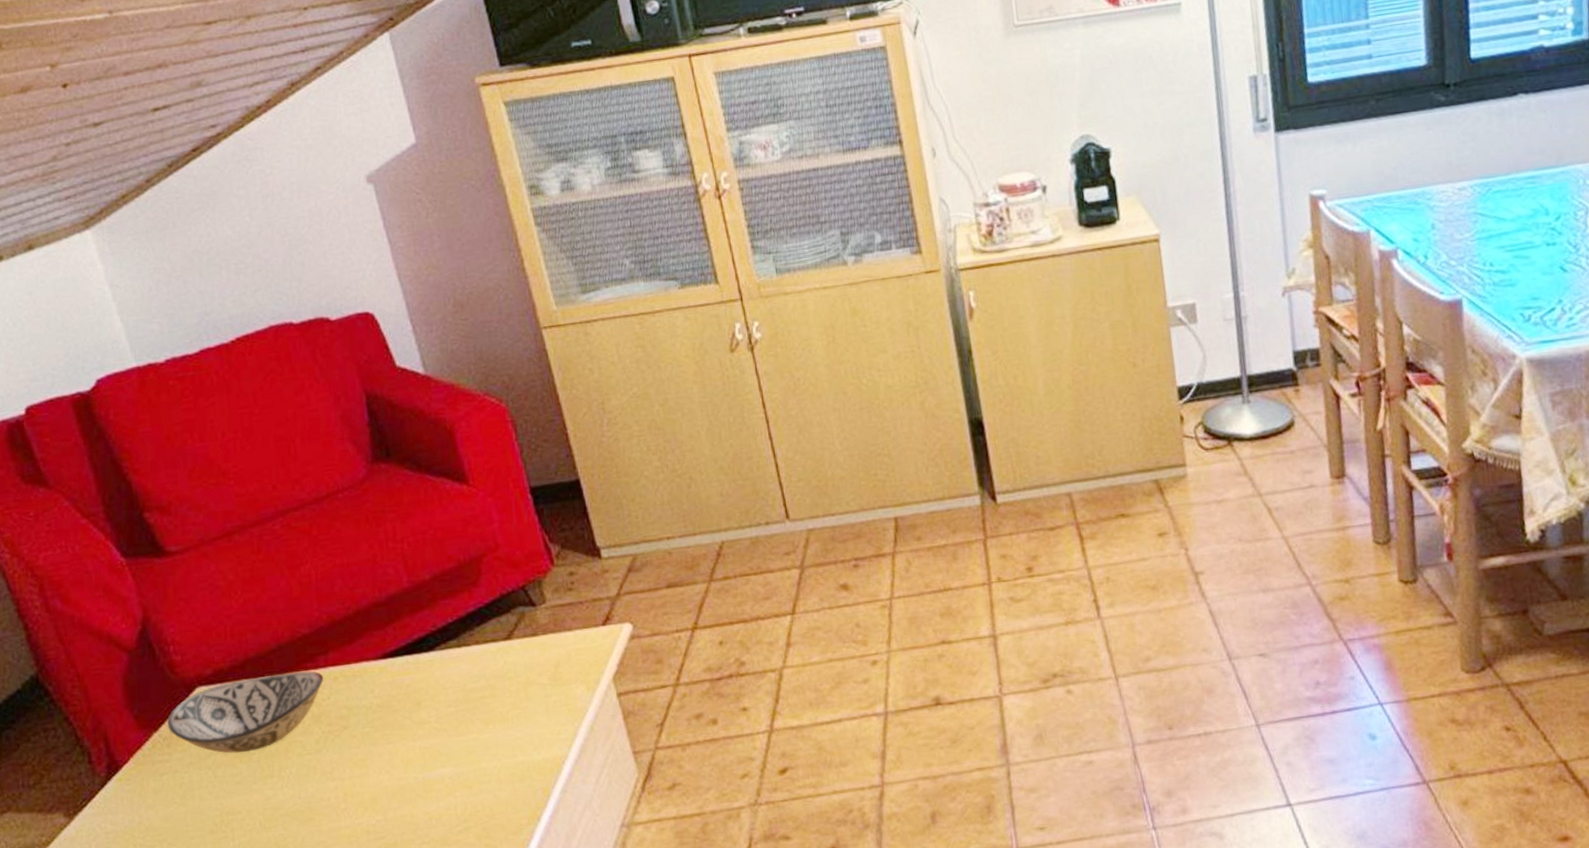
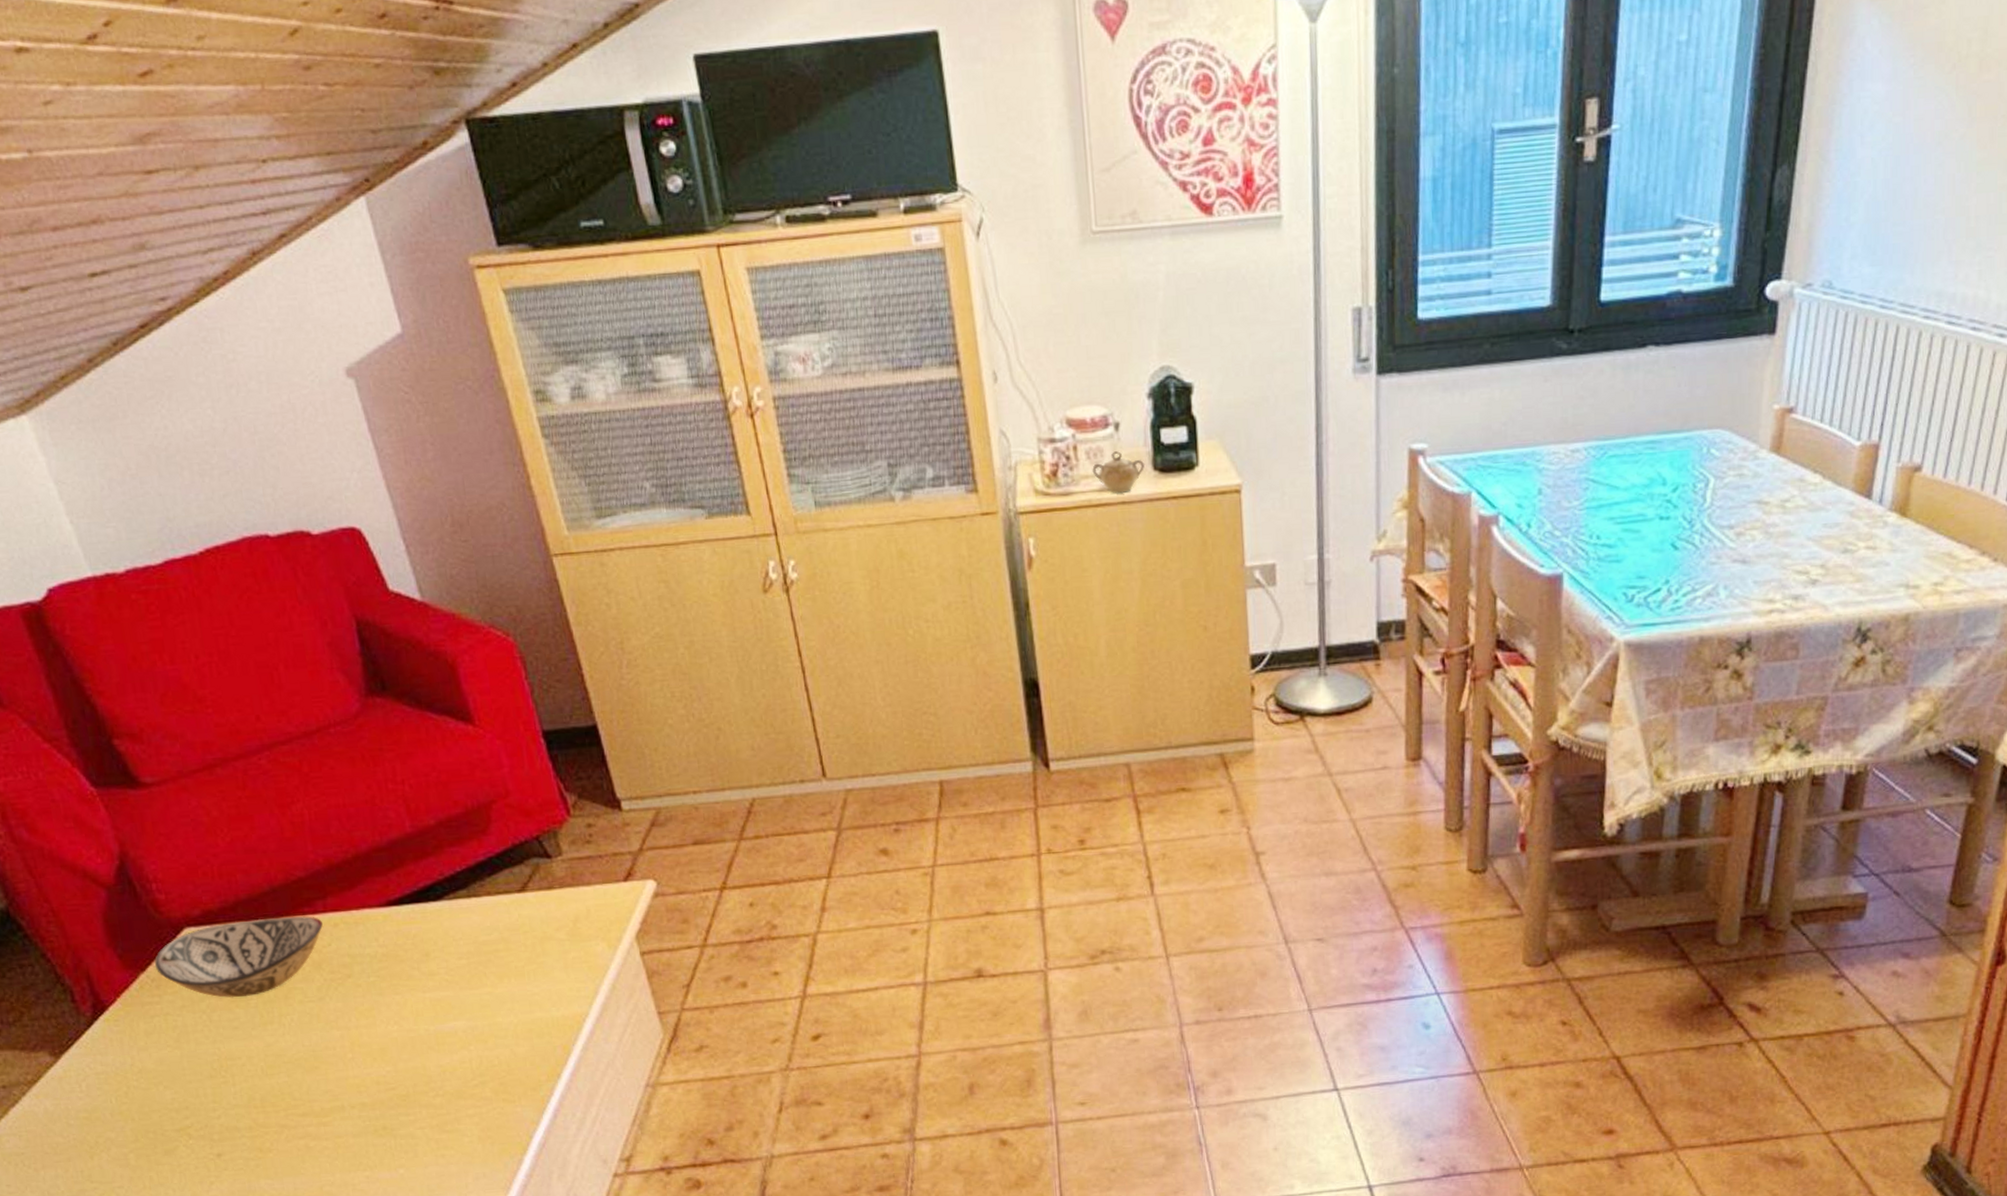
sugar bowl: none [1024,210,1071,248] -> present [1092,450,1144,494]

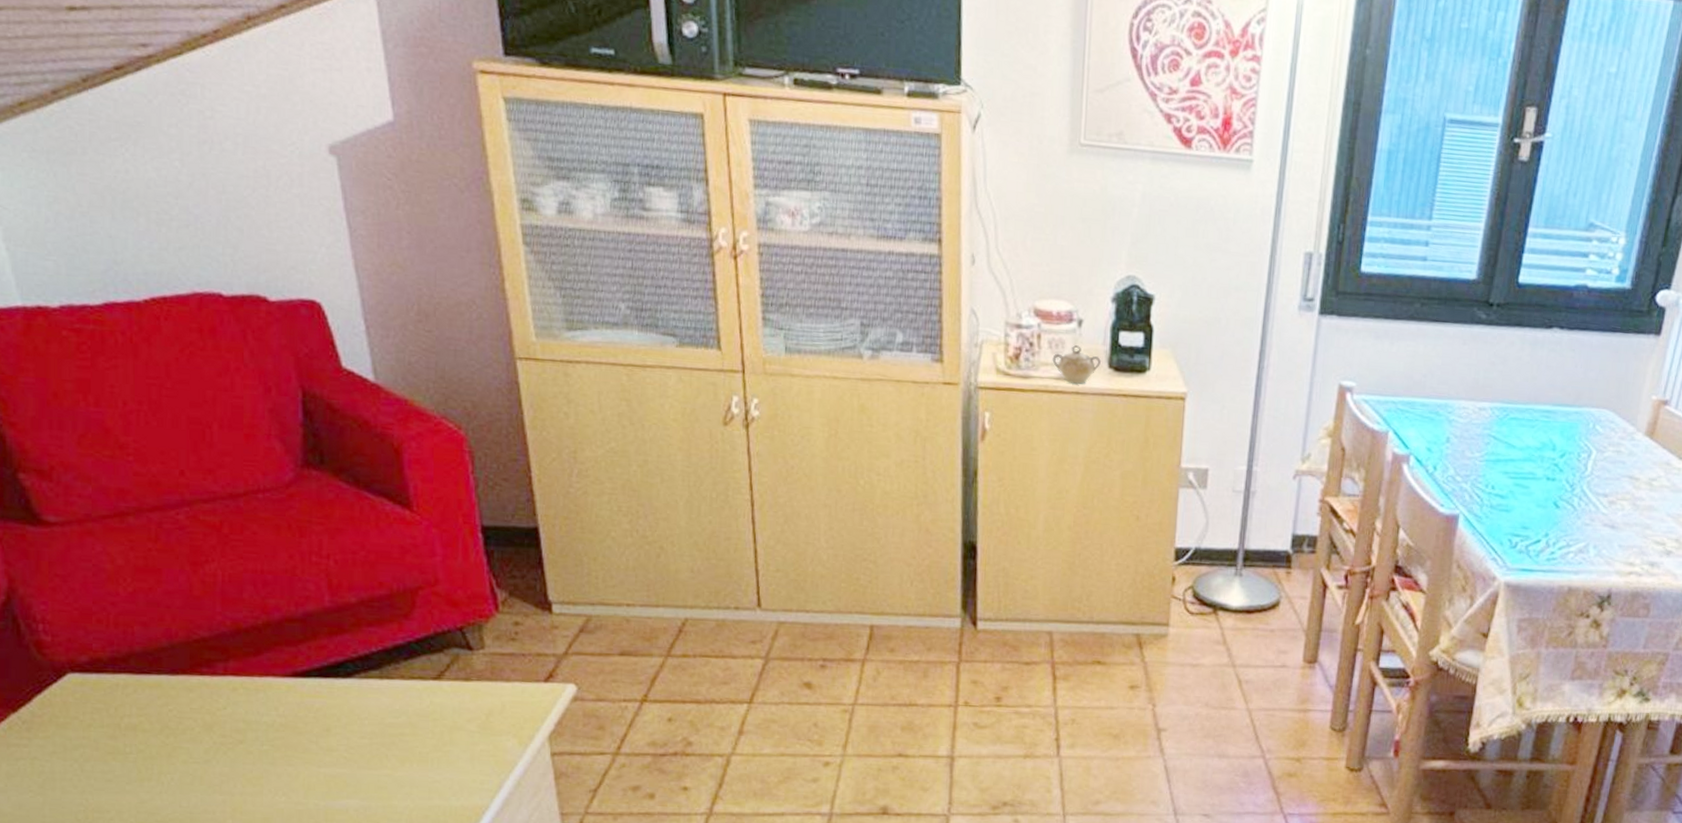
decorative bowl: present [154,916,323,998] -> none [28,673,220,750]

